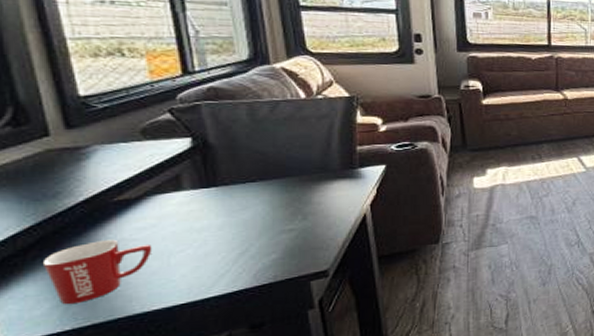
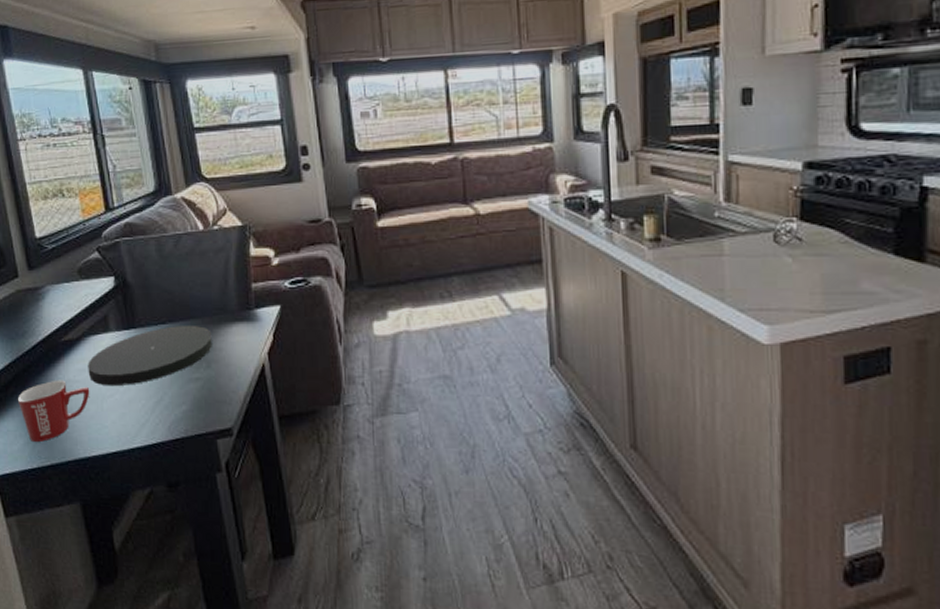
plate: none [150,183,310,242] -> present [88,326,212,387]

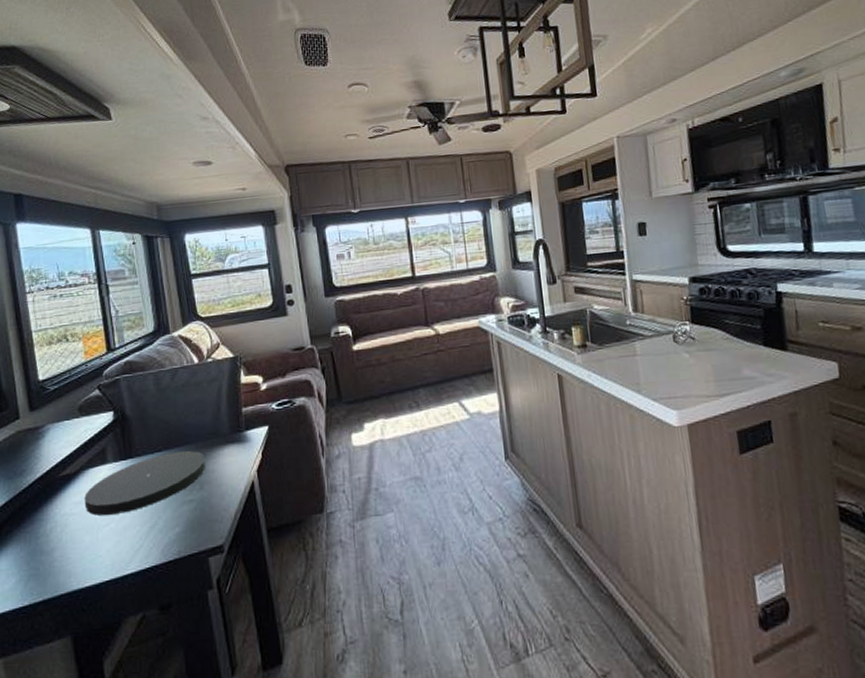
mug: present [17,379,90,443] -> none [11,514,86,580]

